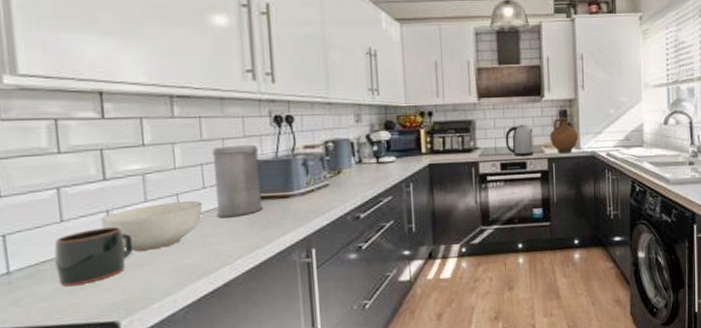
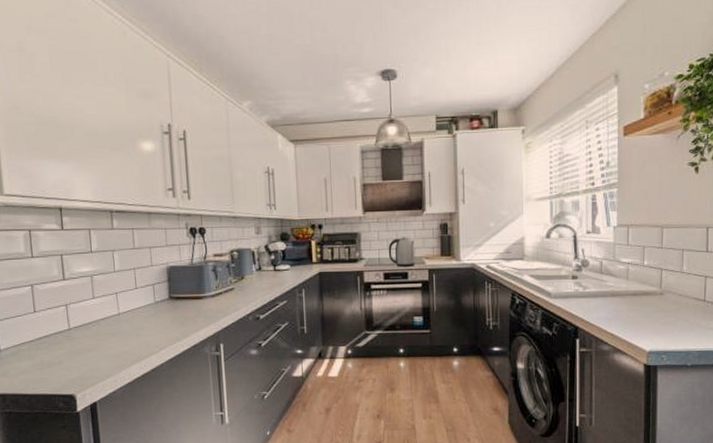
mug: present [54,227,134,287] -> none [30,318,85,364]
bowl: present [100,201,203,251] -> none [61,299,135,339]
canister: present [212,144,264,218] -> none [142,252,182,314]
ceramic jug: present [550,117,579,154] -> none [430,230,459,265]

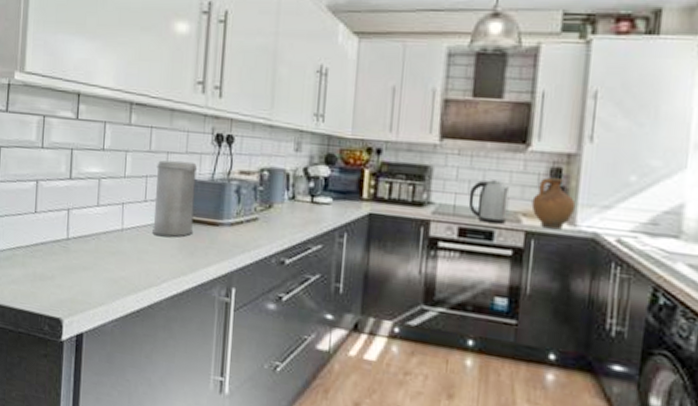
canister: none [142,252,182,314] -> present [152,160,197,237]
ceramic jug: none [430,230,459,265] -> present [531,177,576,230]

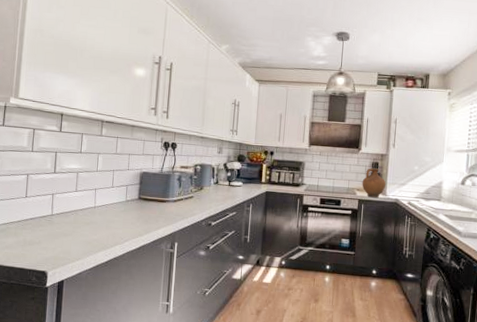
canister: present [152,160,197,237] -> none [118,159,150,211]
kettle: present [468,180,509,224] -> none [326,170,349,196]

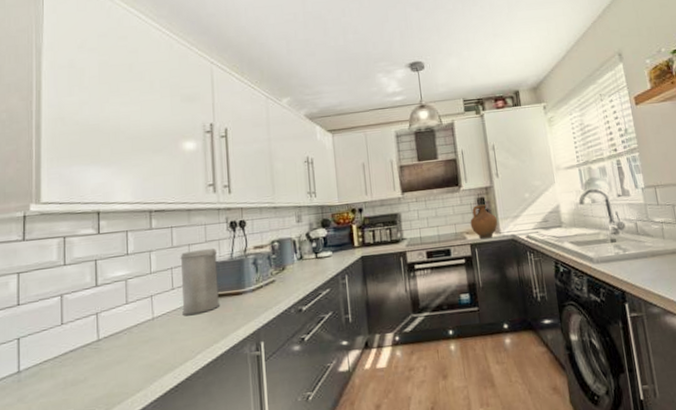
canister: none [118,159,150,211] -> present [180,248,221,316]

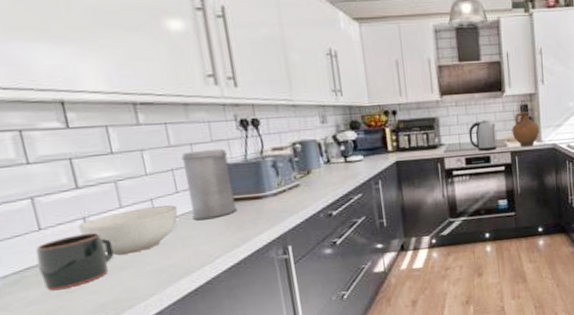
mug: none [54,327,115,383] -> present [35,233,115,291]
bowl: none [91,301,171,349] -> present [78,205,178,255]
kettle: none [428,214,456,244] -> present [468,120,497,151]

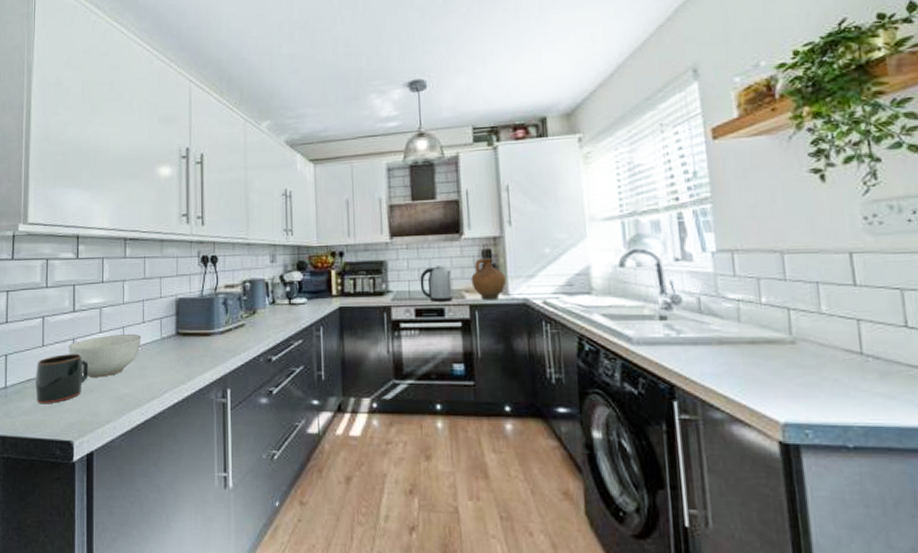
canister: present [181,148,238,221] -> none [151,282,189,352]

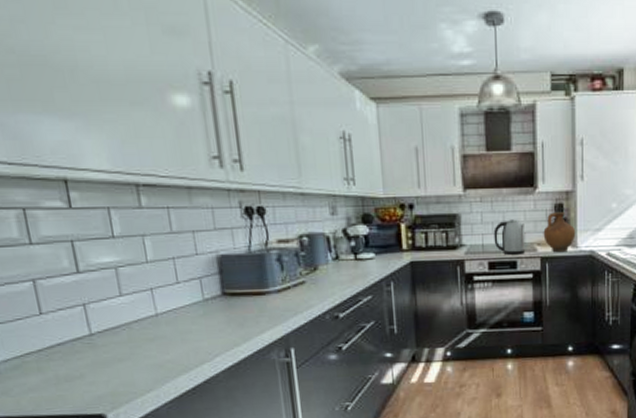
mug: present [36,354,89,404] -> none [36,321,113,379]
bowl: present [68,334,142,377] -> none [78,296,178,346]

